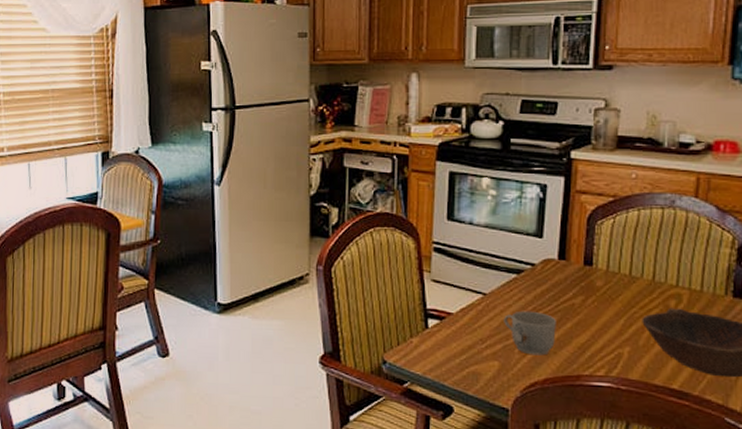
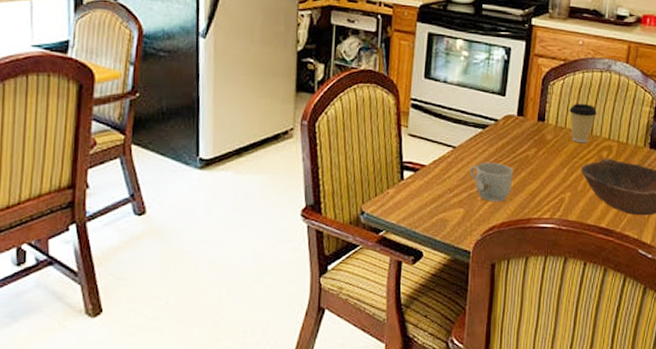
coffee cup: none [623,244,660,291] -> present [569,103,598,143]

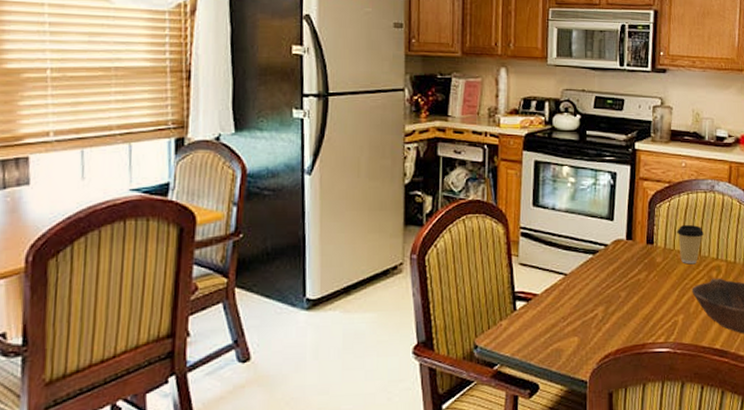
mug: present [469,162,513,202] -> none [582,287,625,329]

